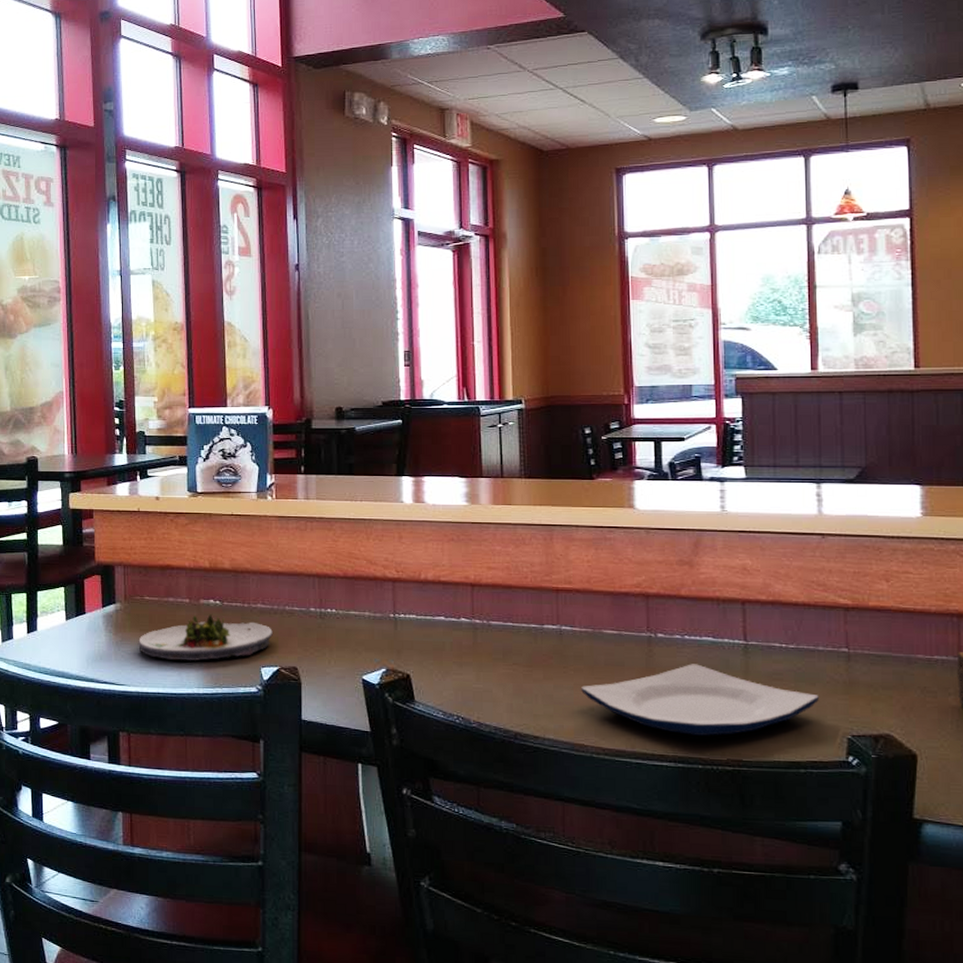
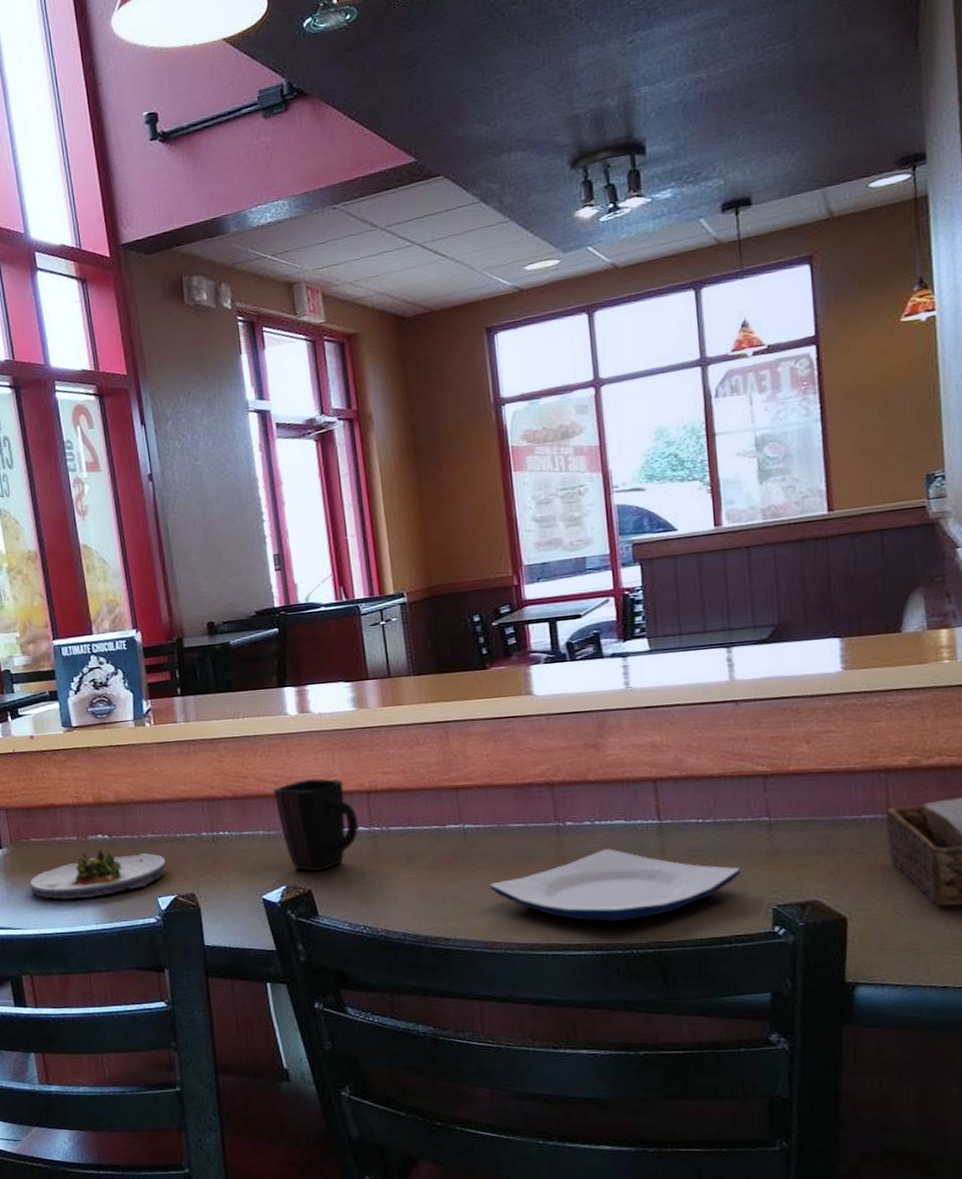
mug: none [382,566,461,658] -> present [273,778,359,872]

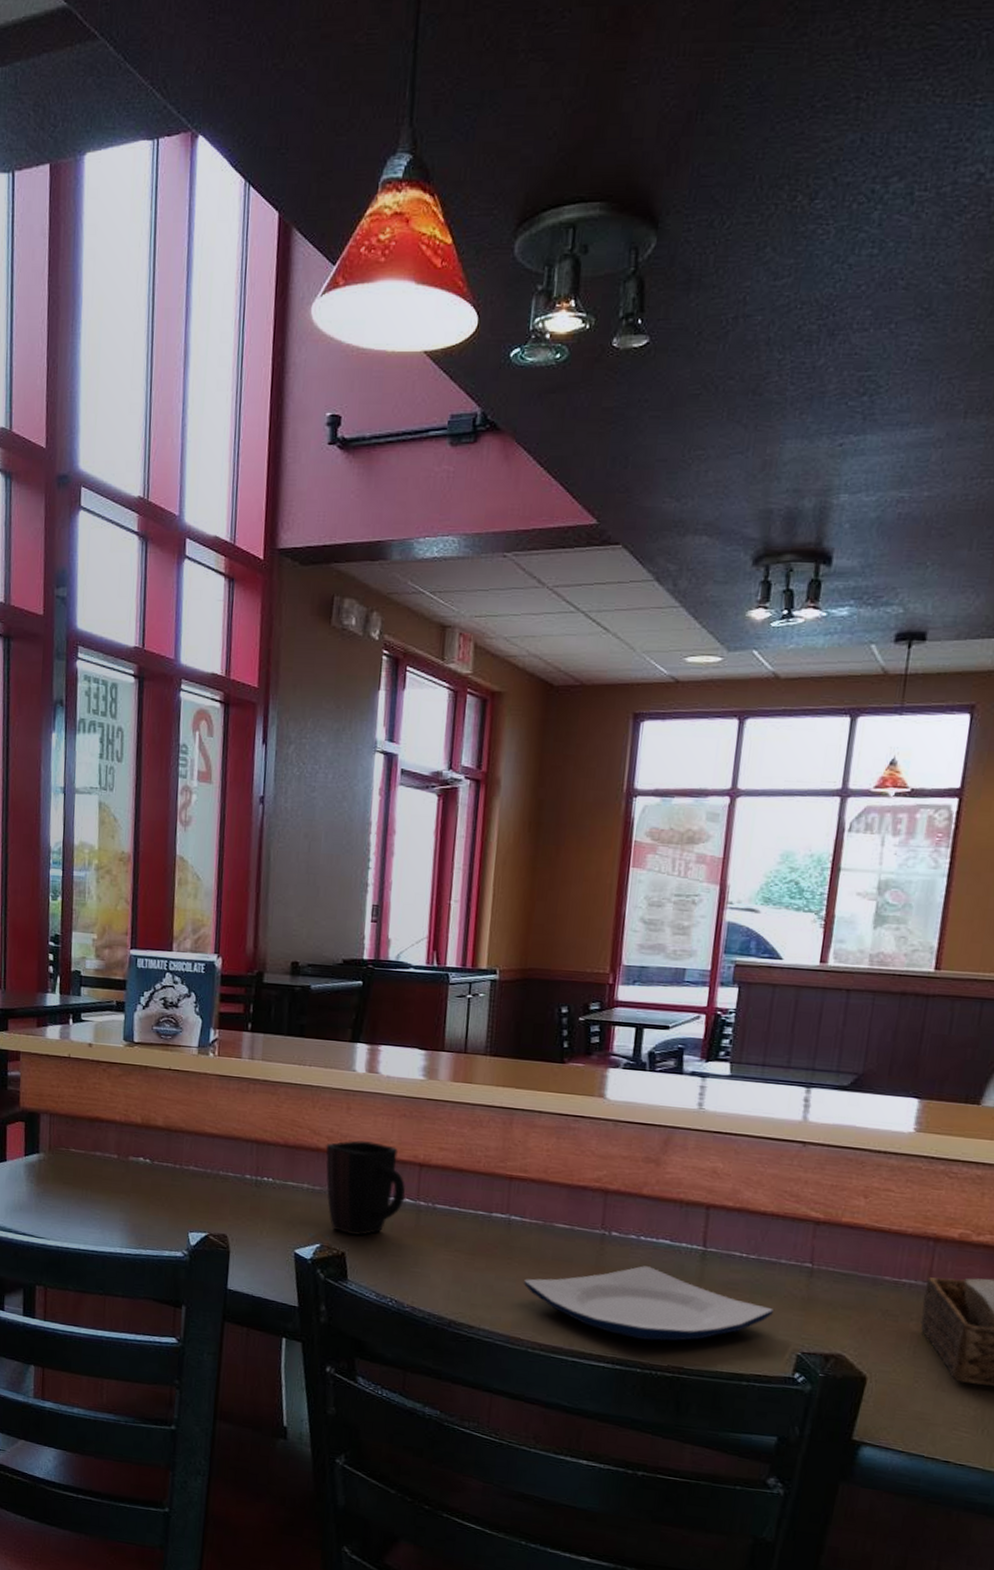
salad plate: present [30,849,166,899] -> none [61,1172,204,1220]

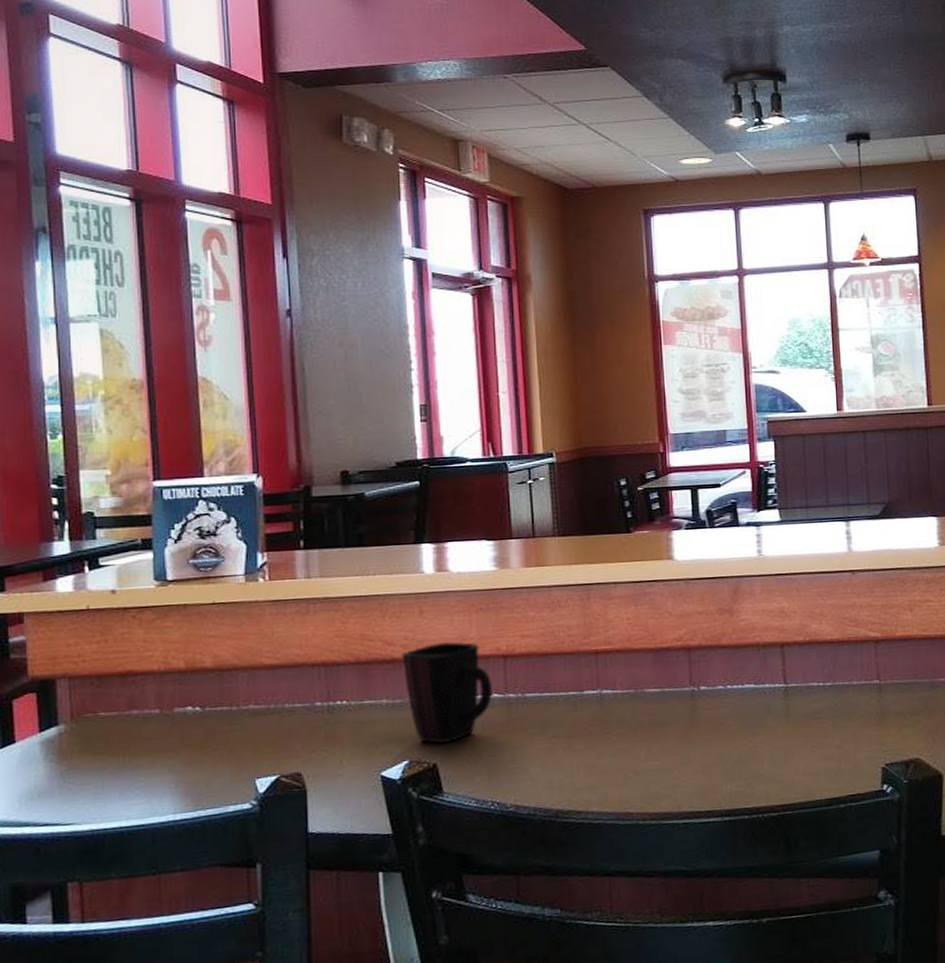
plate: present [524,1266,774,1342] -> none [625,713,855,787]

